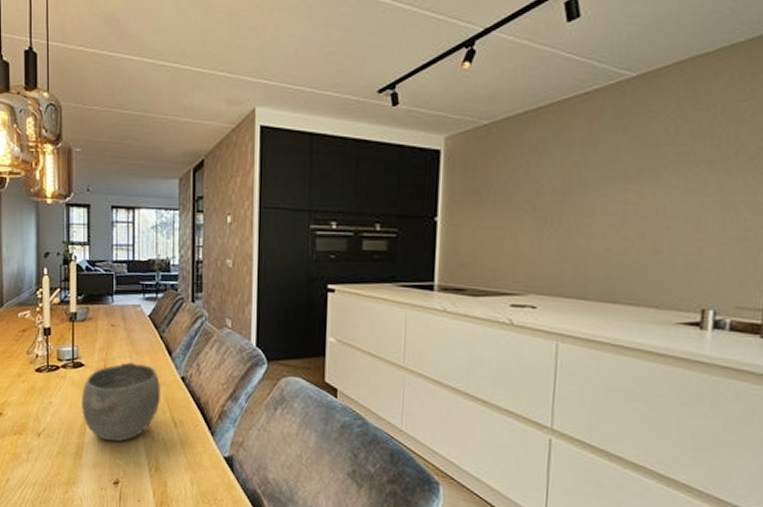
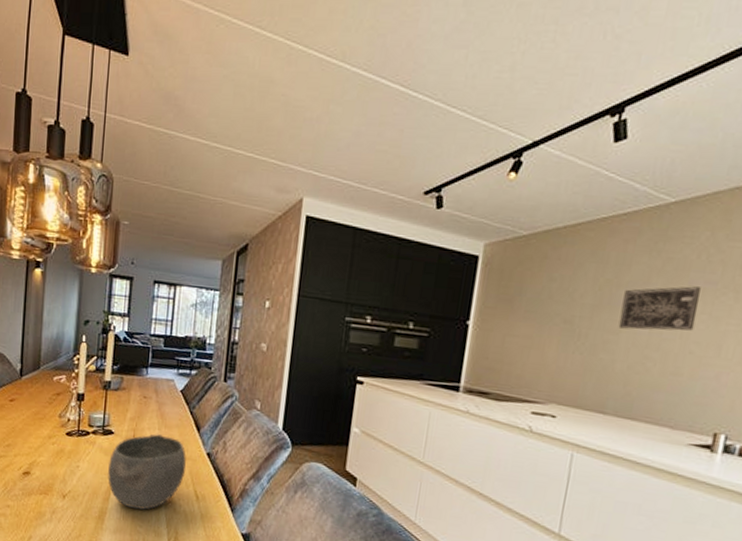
wall art: none [591,161,672,210] -> present [618,286,701,331]

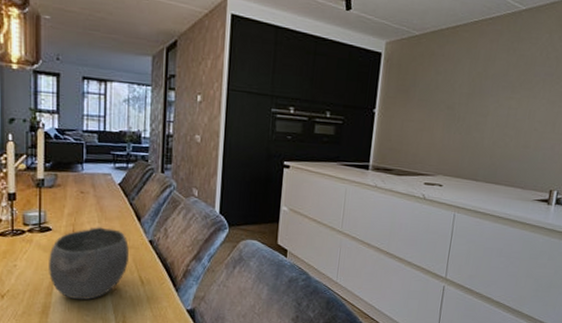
wall art: present [618,286,701,331] -> none [486,77,542,113]

